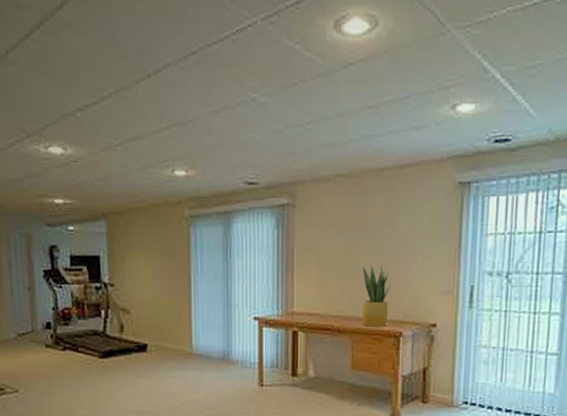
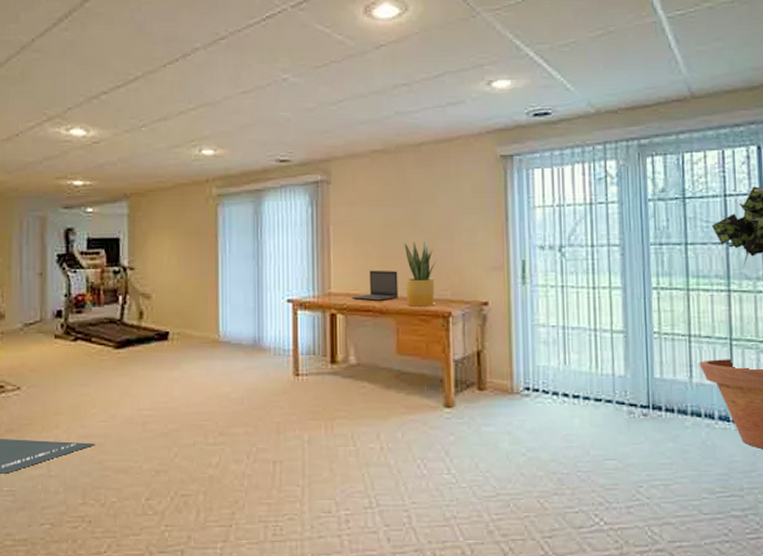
laptop: none [312,291,356,320] -> present [351,270,398,301]

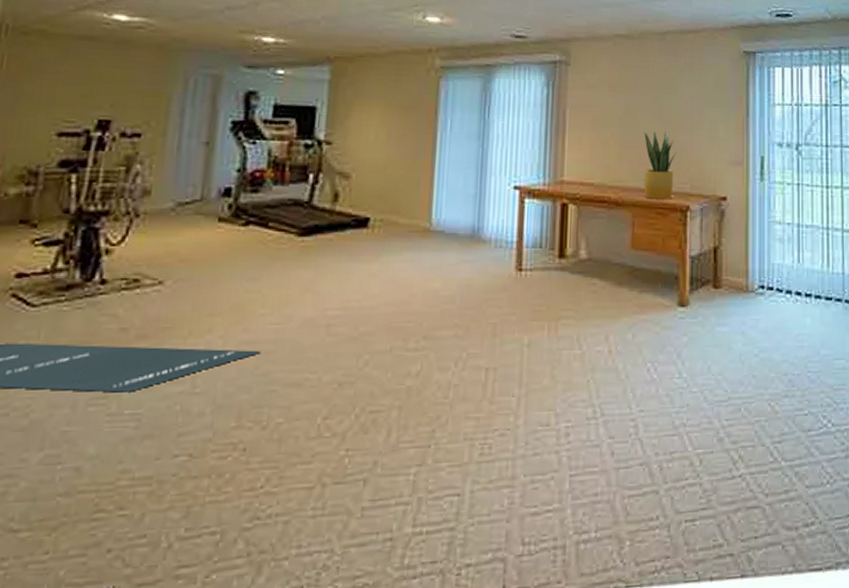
laptop: present [351,270,398,301] -> none [586,158,636,192]

